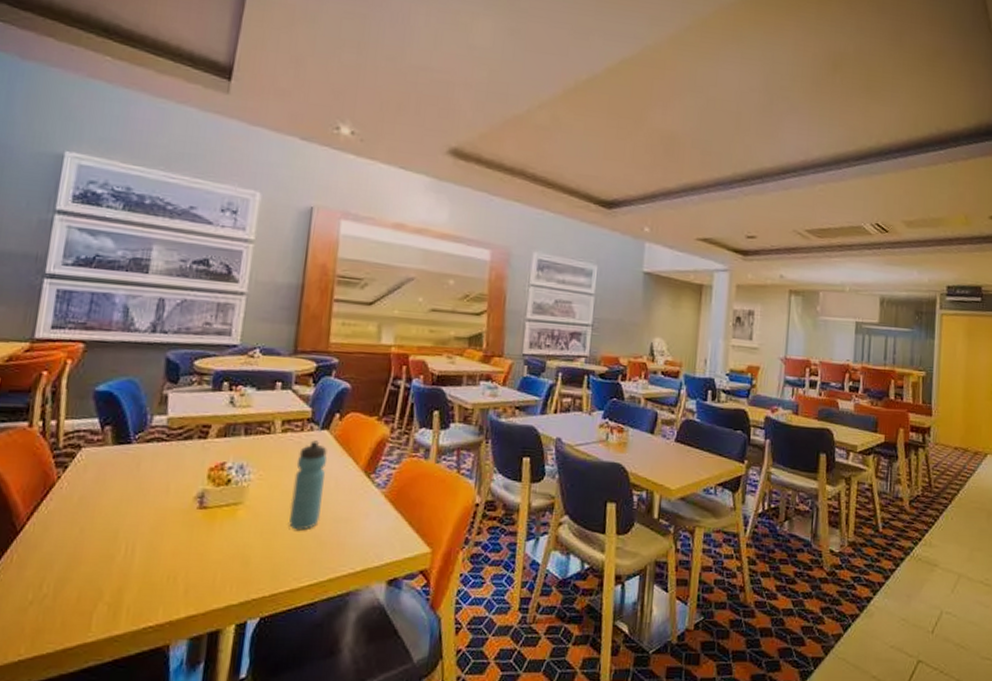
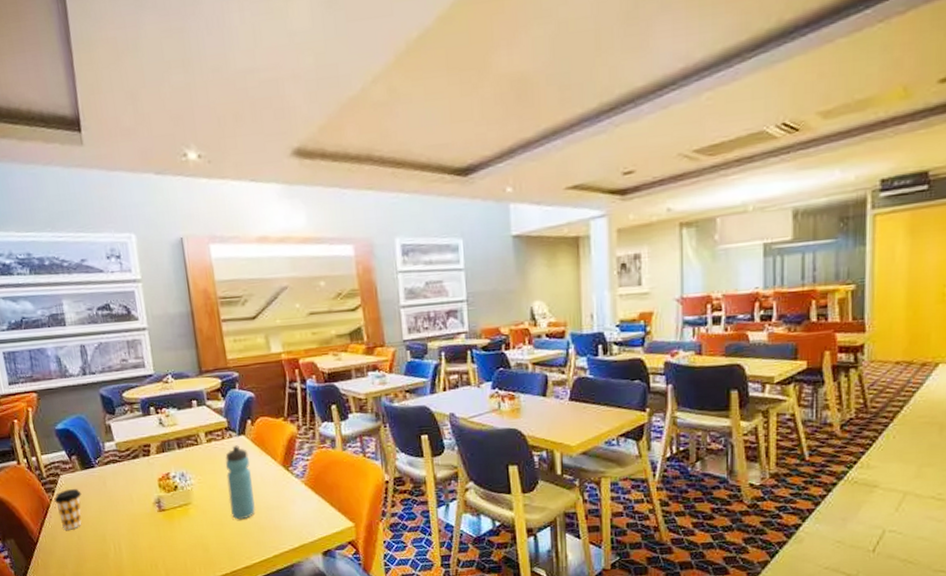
coffee cup: none [63,467,104,520] -> present [54,489,82,530]

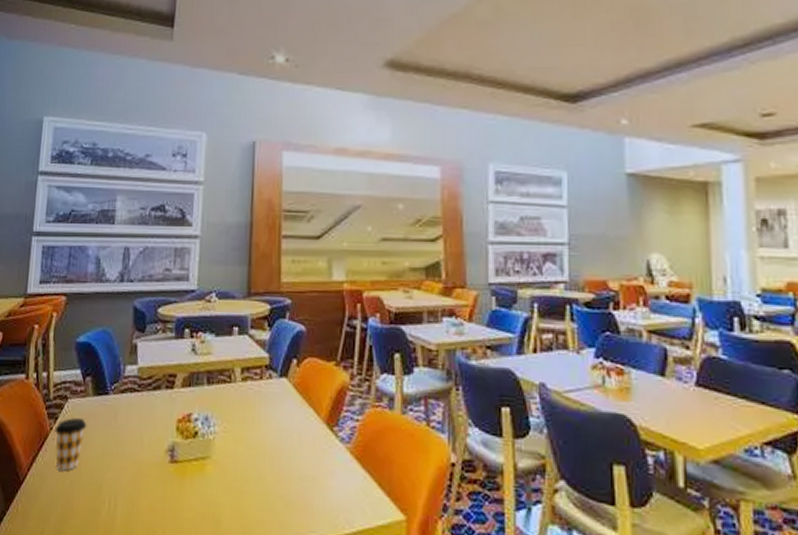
water bottle: present [225,445,256,520] -> none [254,389,287,489]

